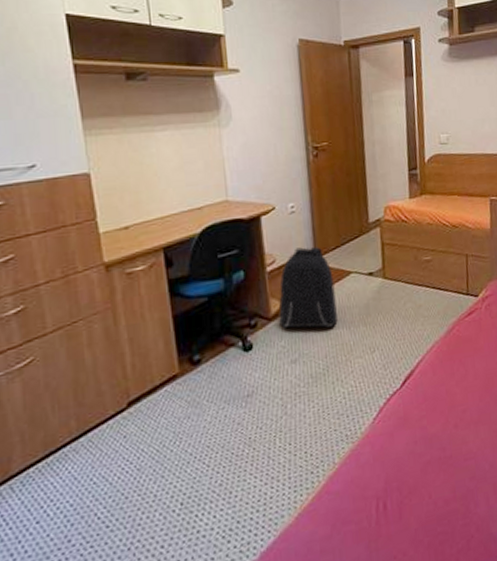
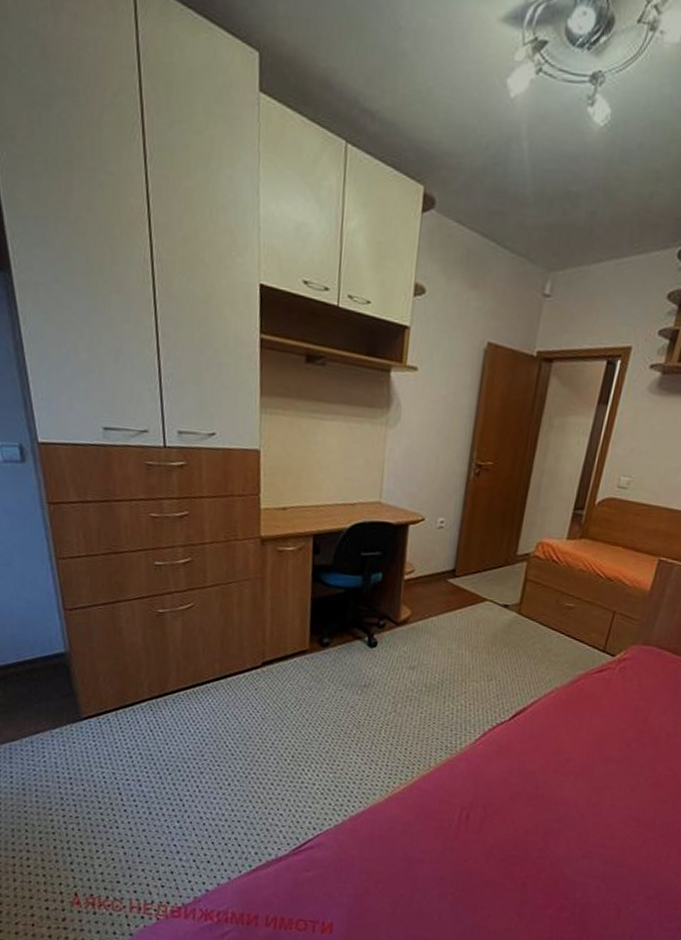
backpack: present [279,247,338,328] -> none [406,563,468,646]

